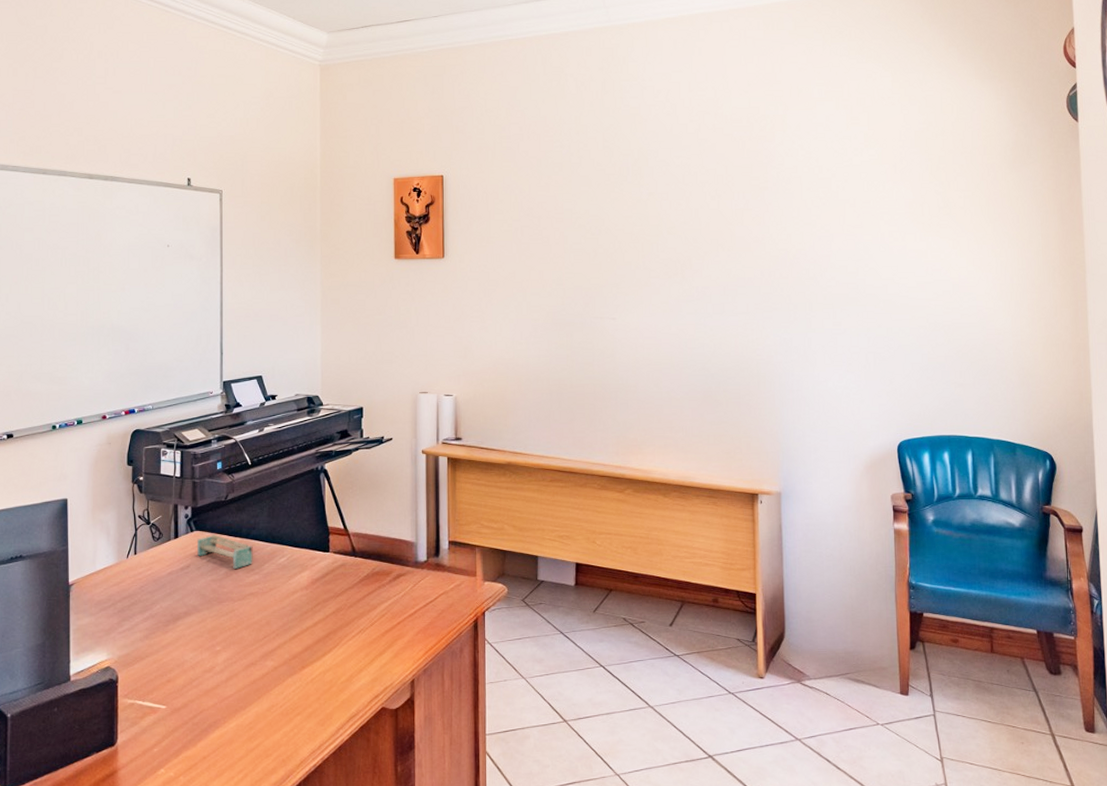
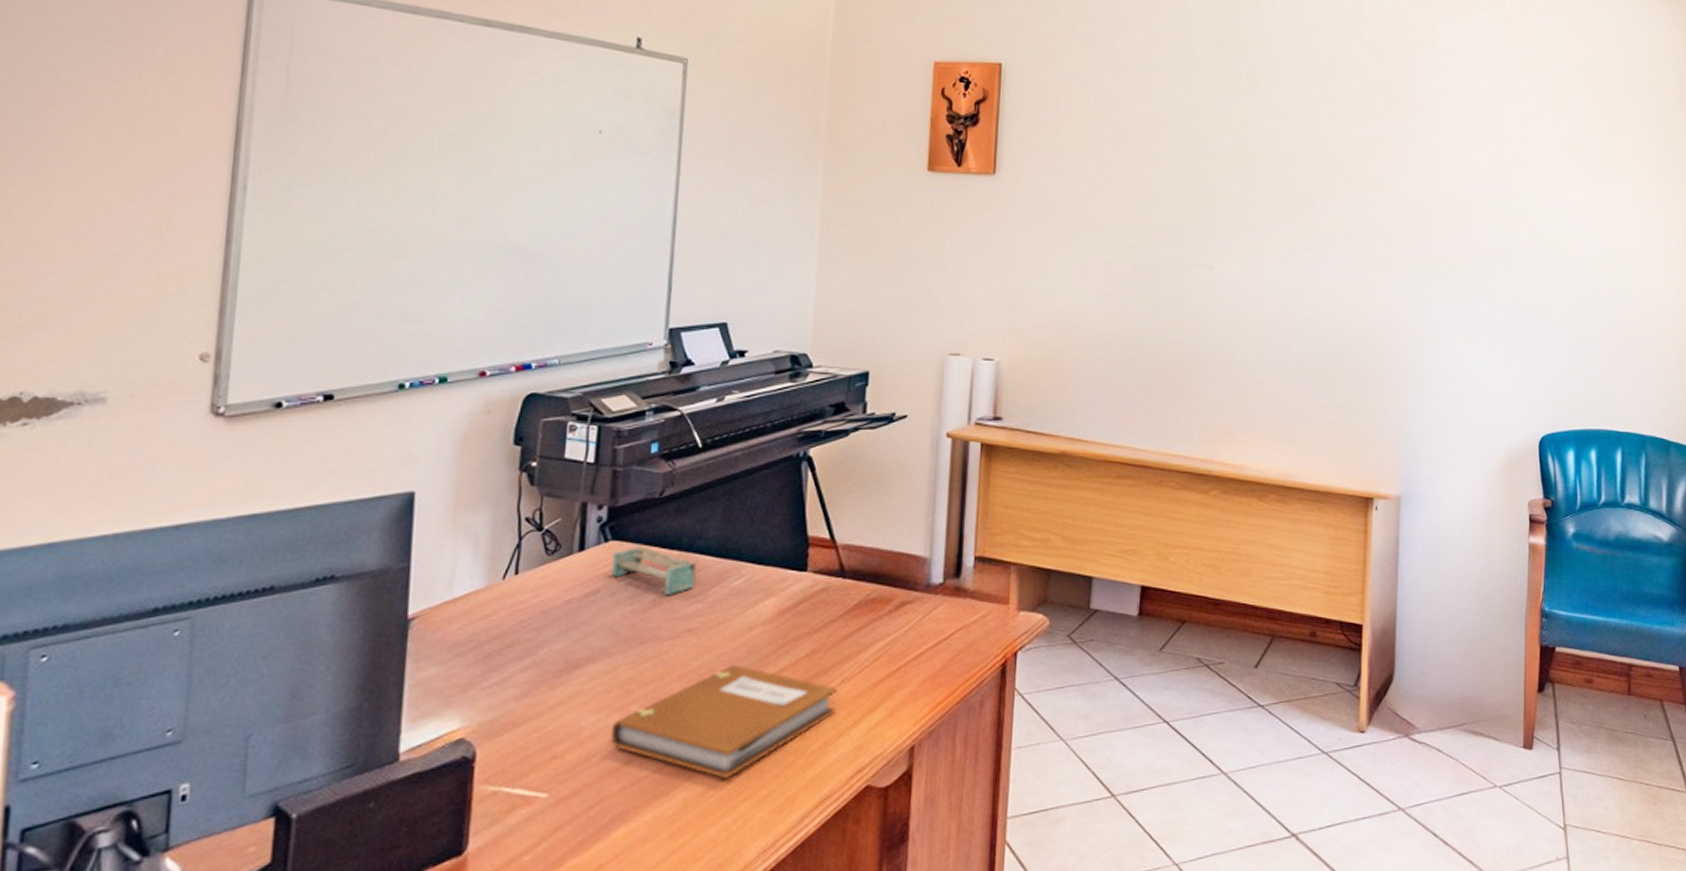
notebook: none [204,619,357,700] -> present [610,665,838,779]

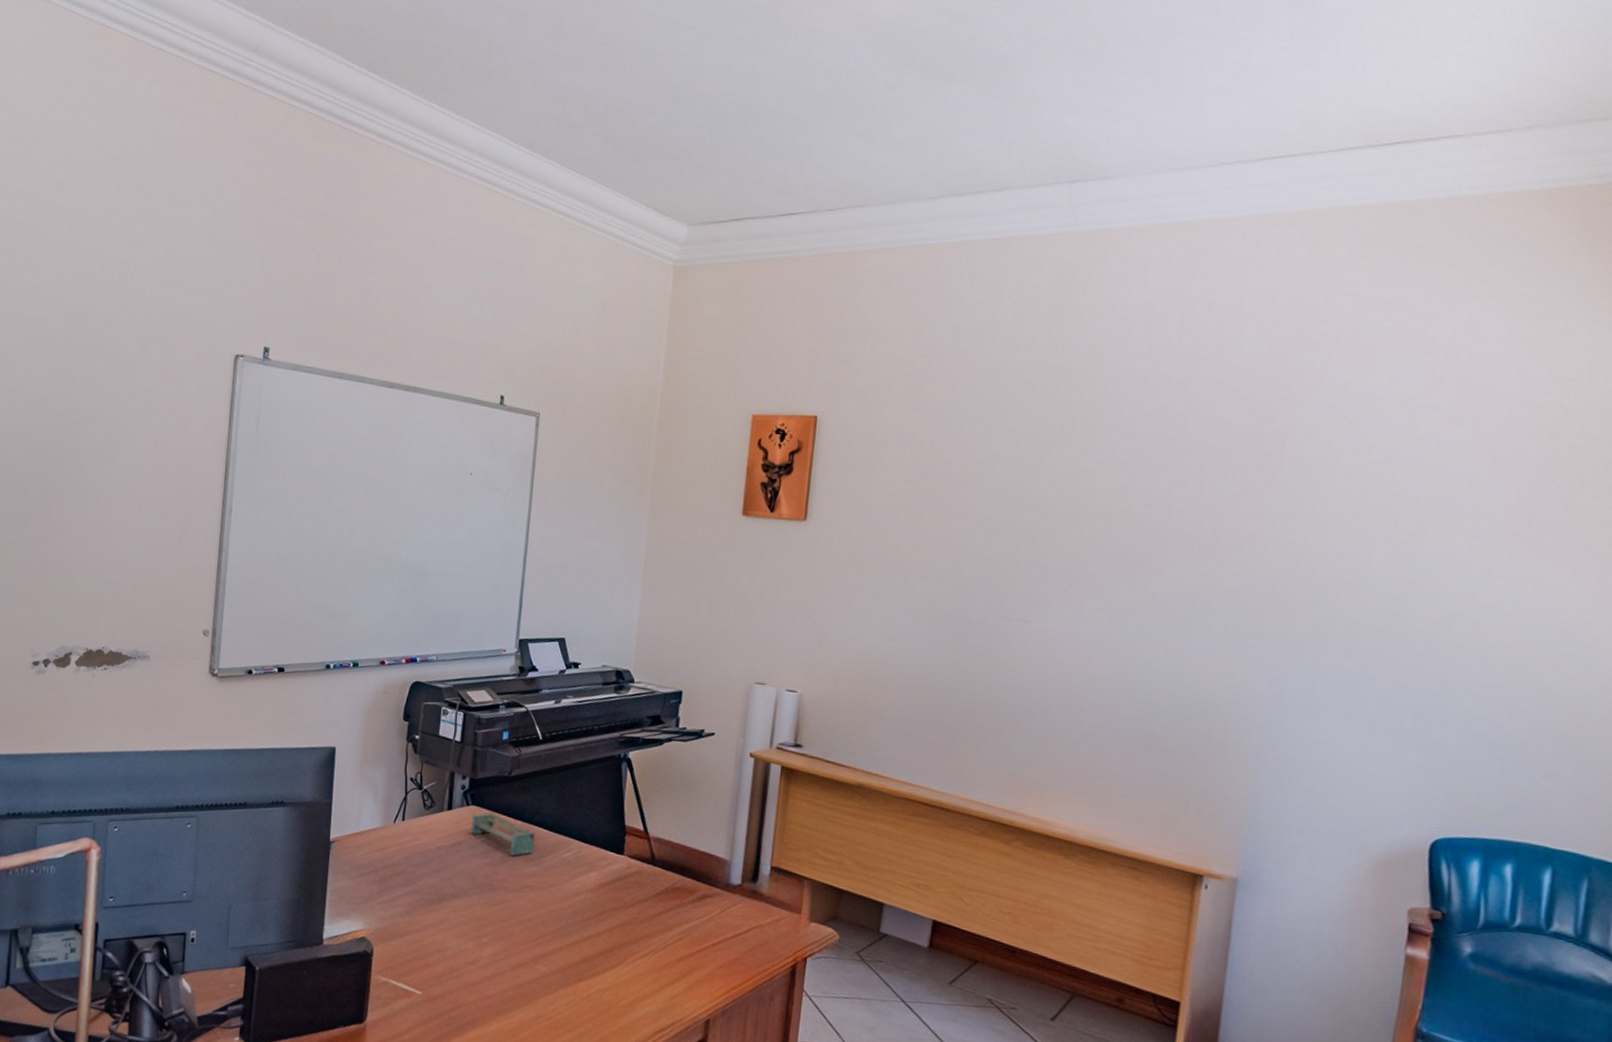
notebook: present [610,665,838,779] -> none [467,921,646,1012]

